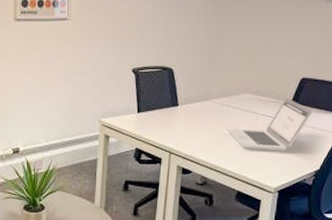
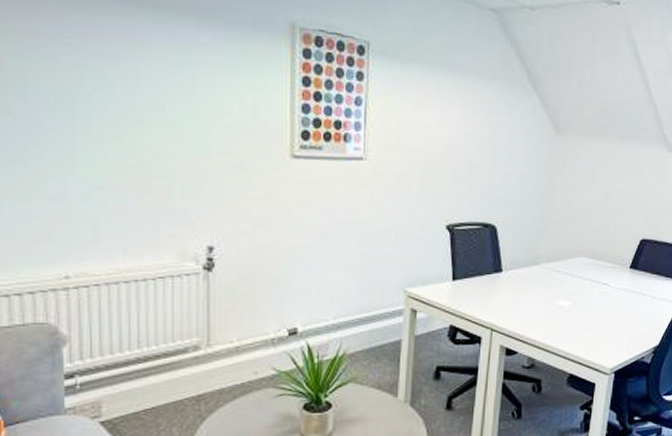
laptop: present [227,98,312,151] -> none [558,263,651,324]

